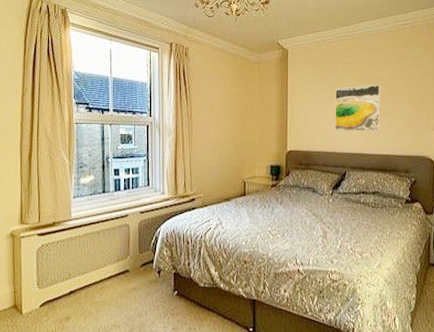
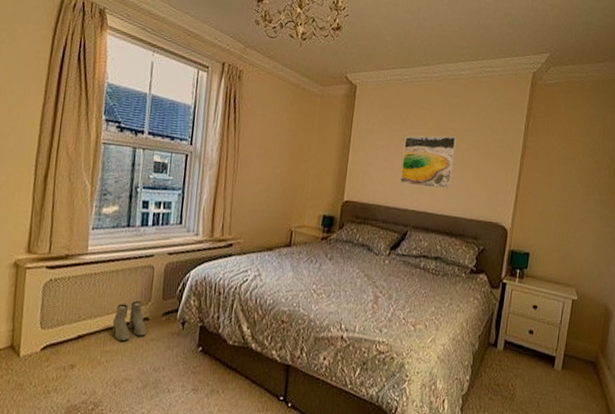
boots: none [98,256,129,293] -> present [112,301,147,342]

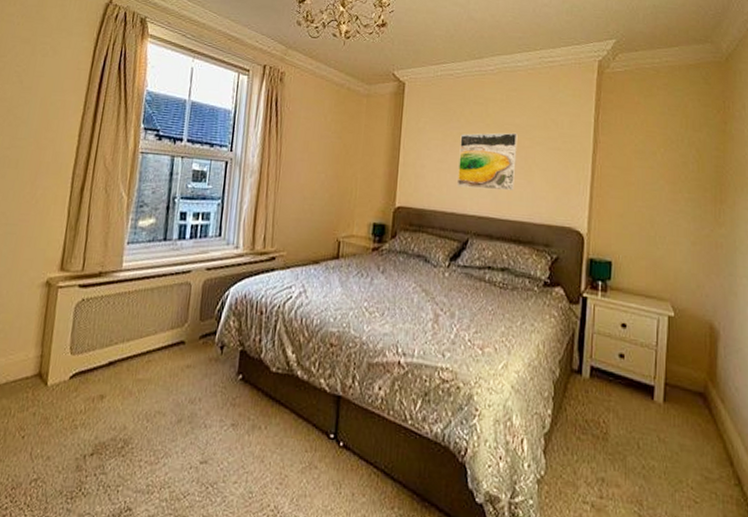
boots: present [112,301,147,342] -> none [146,322,183,369]

